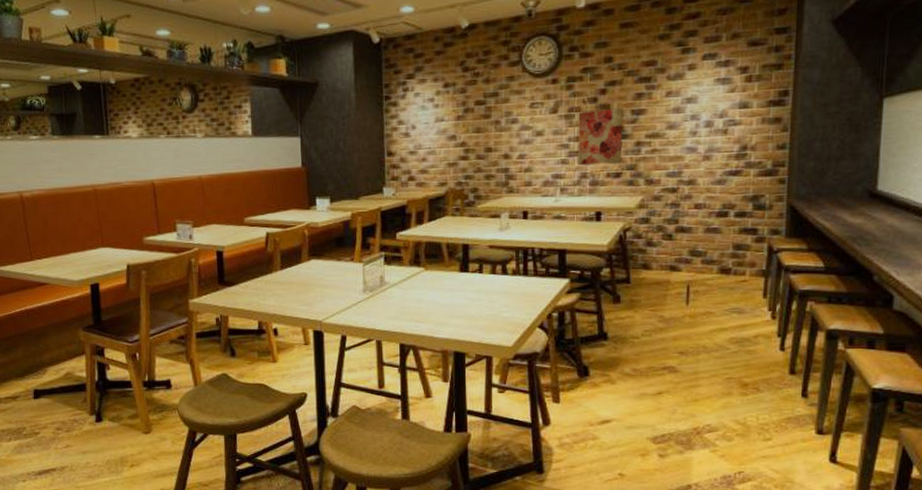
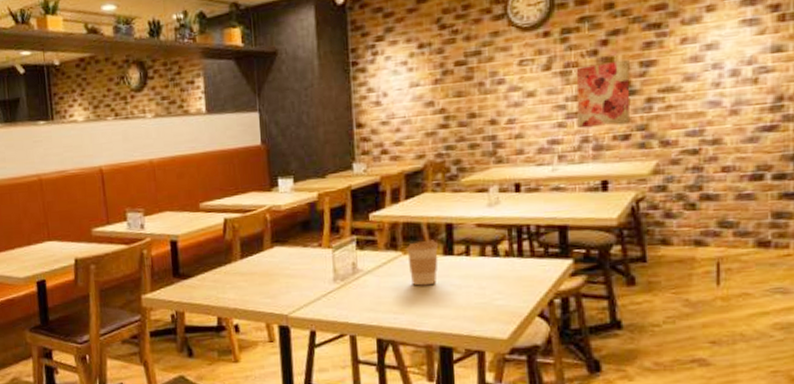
coffee cup: none [427,258,455,298] -> present [406,239,438,286]

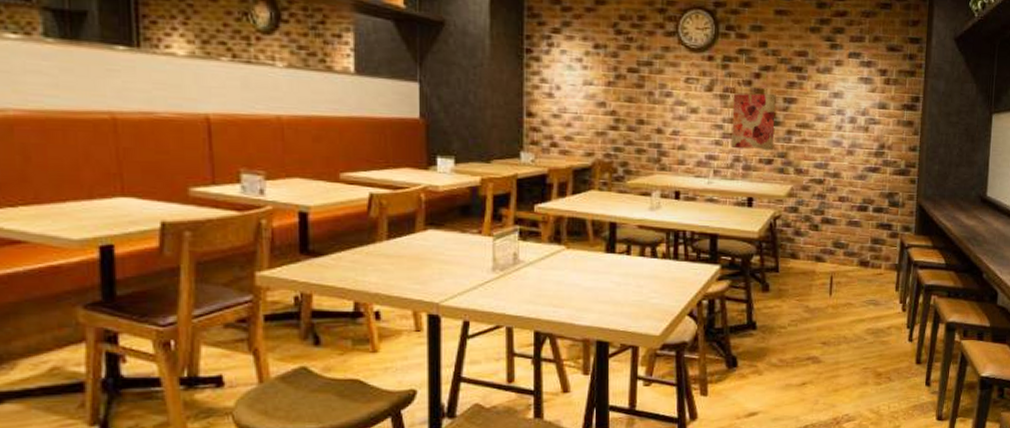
coffee cup: present [406,239,438,286] -> none [569,236,601,281]

